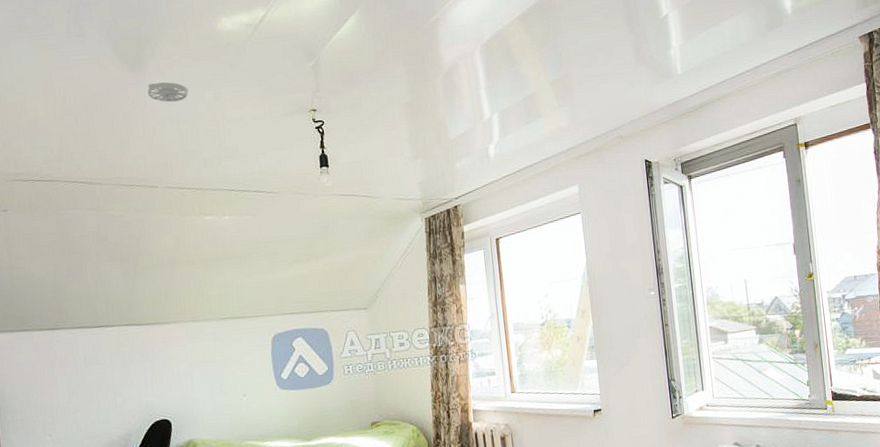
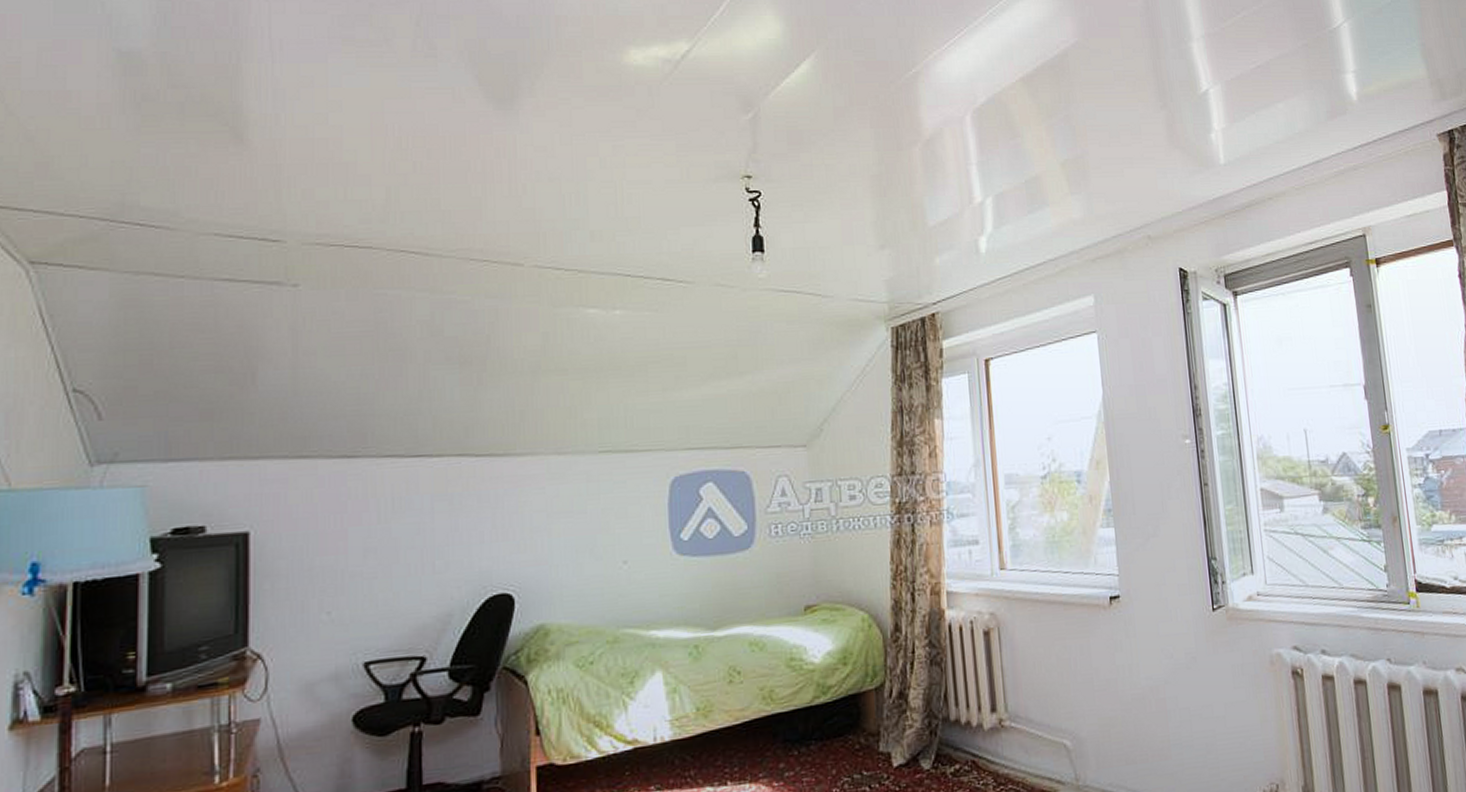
smoke detector: present [147,82,189,103] -> none [520,126,578,153]

